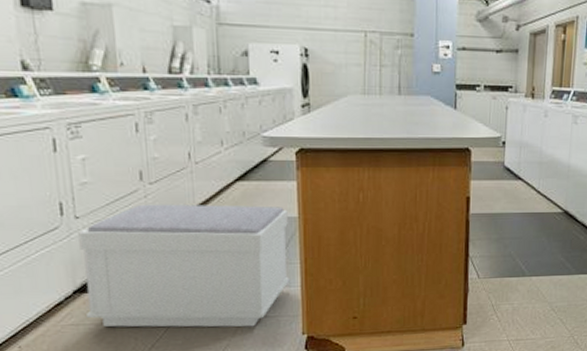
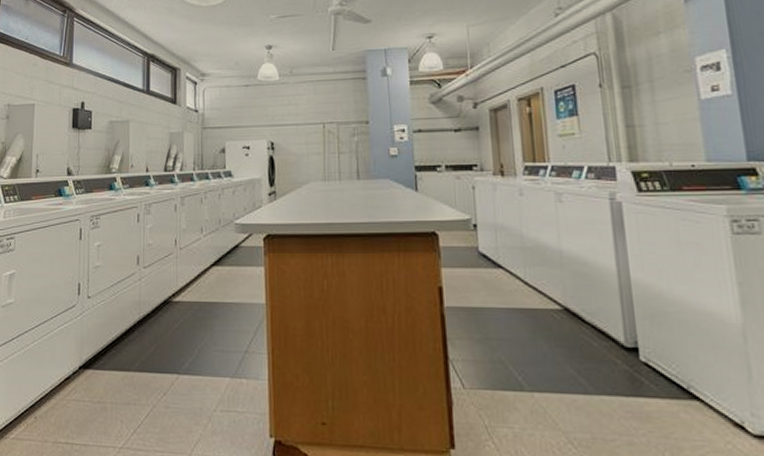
bench: present [78,204,289,327] -> none [87,286,257,422]

